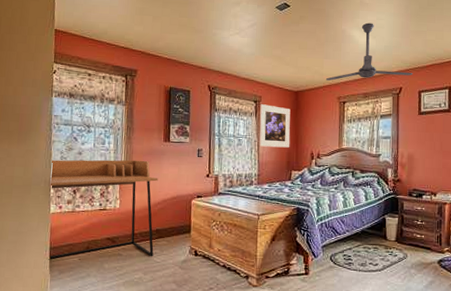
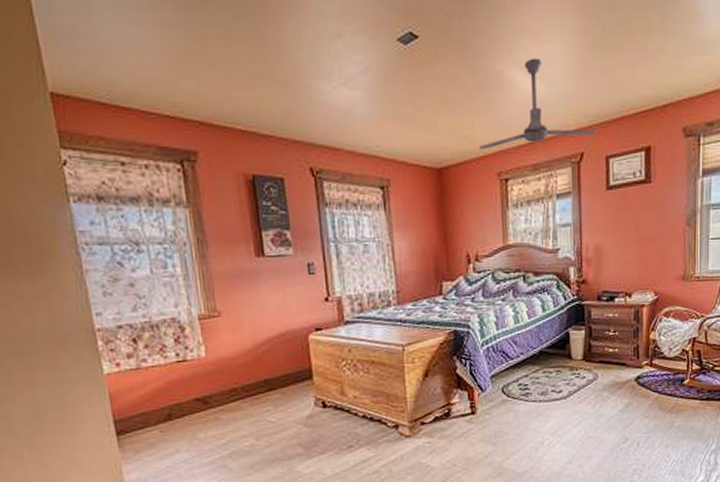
desk: present [48,159,158,260] -> none [88,286,265,438]
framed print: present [259,104,291,148] -> none [389,190,437,252]

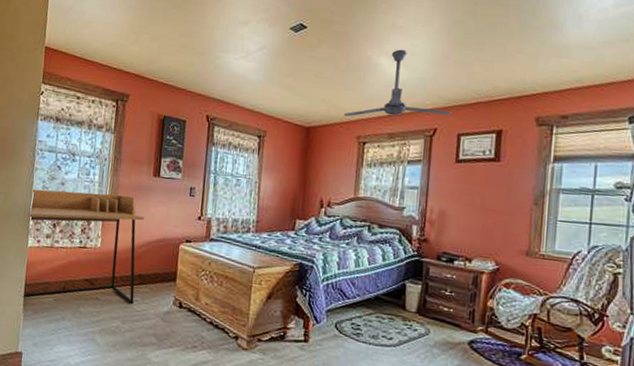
desk: none [88,286,265,438] -> present [22,188,145,305]

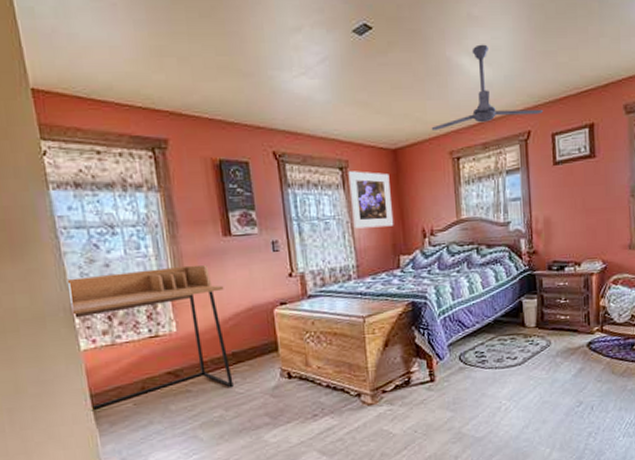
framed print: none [260,140,300,193] -> present [348,171,394,229]

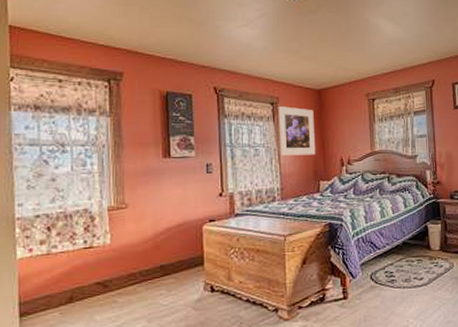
desk: present [66,264,234,411] -> none [13,182,159,319]
ceiling fan: present [431,44,544,130] -> none [351,10,445,76]

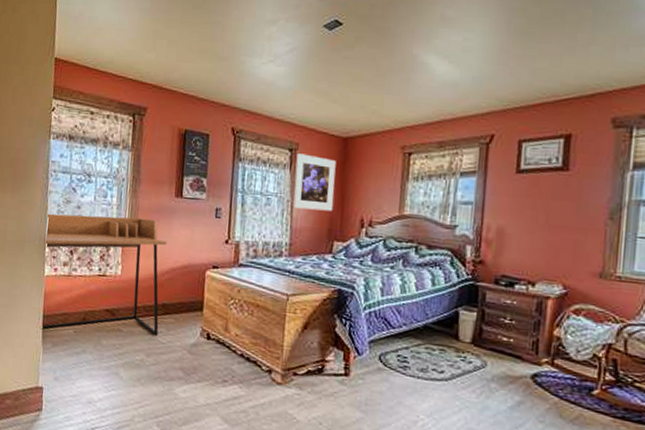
desk: none [13,182,159,319] -> present [41,213,167,337]

